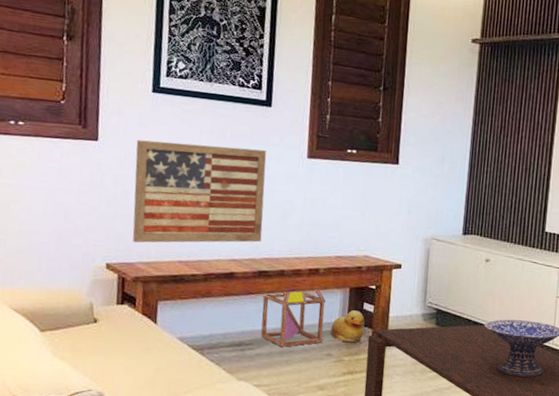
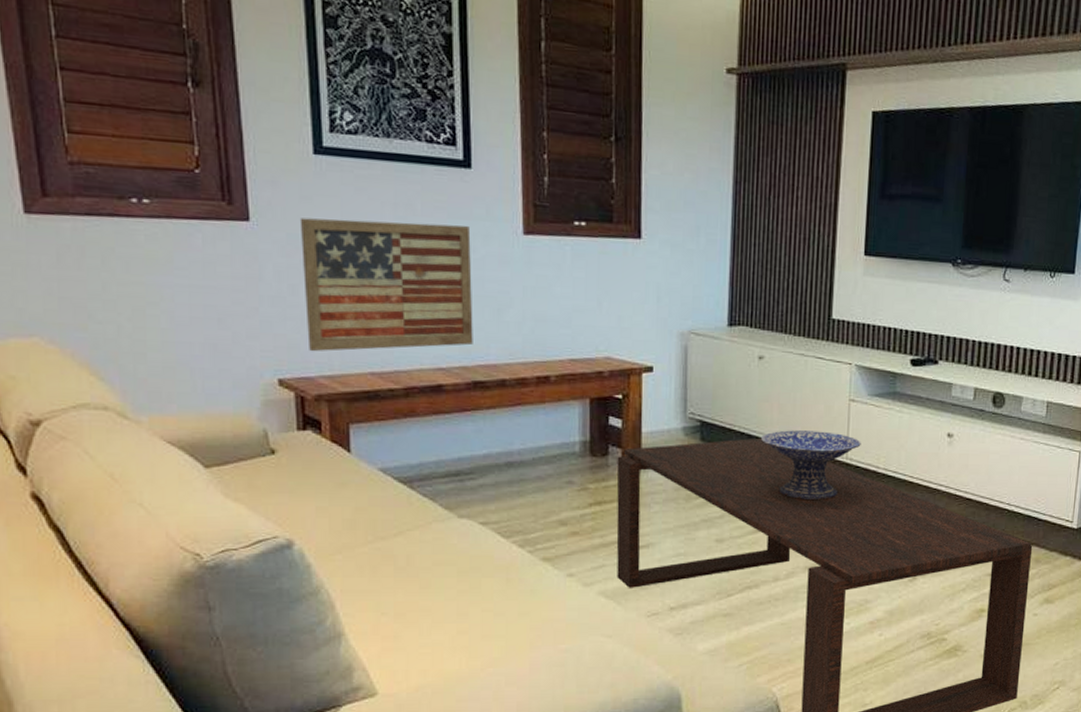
geometric solid: present [261,258,326,347] -> none [480,363,561,475]
rubber duck: present [330,310,365,343] -> none [569,426,611,467]

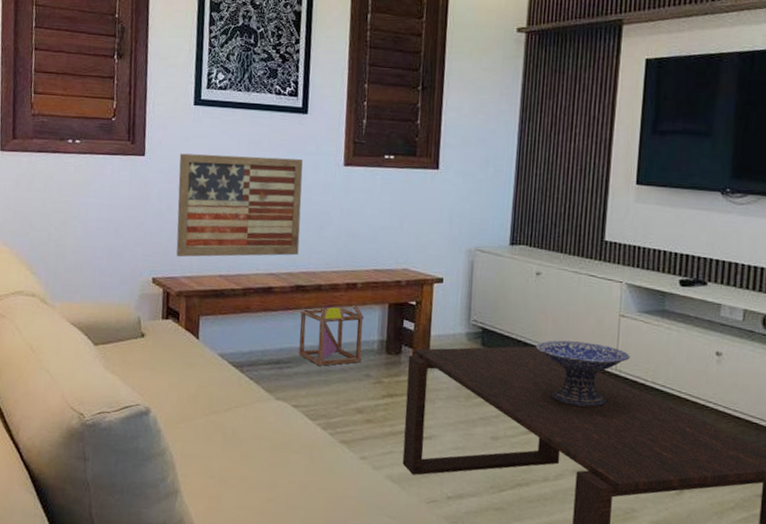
geometric solid: none [480,363,561,475] -> present [299,271,364,366]

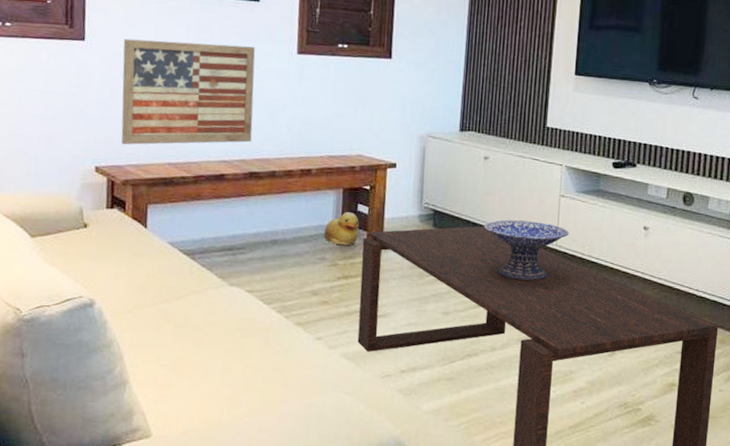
geometric solid: present [299,271,364,366] -> none [252,158,319,251]
rubber duck: none [368,328,405,364] -> present [323,212,359,246]

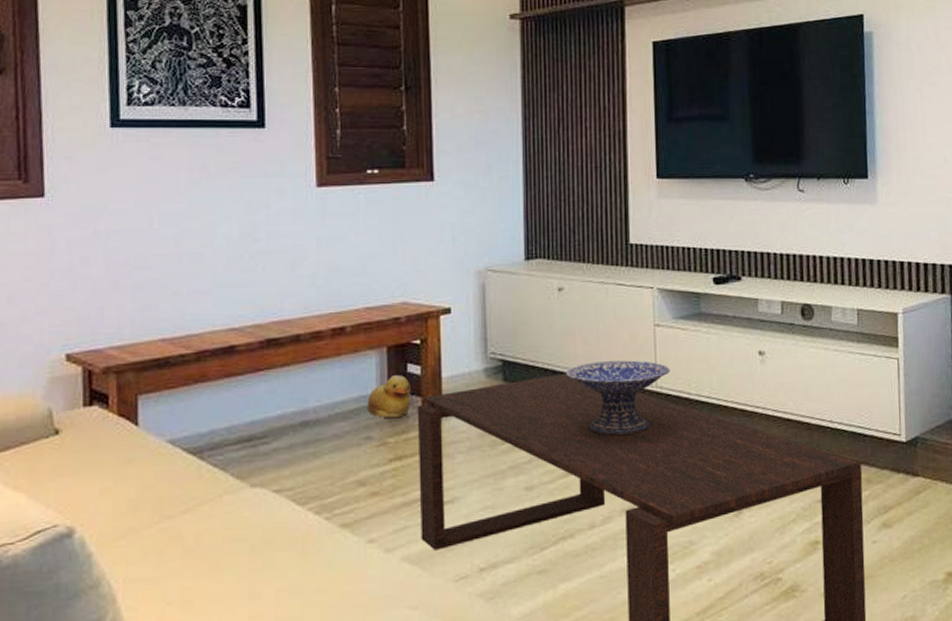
wall art: present [121,38,256,145] -> none [94,184,267,323]

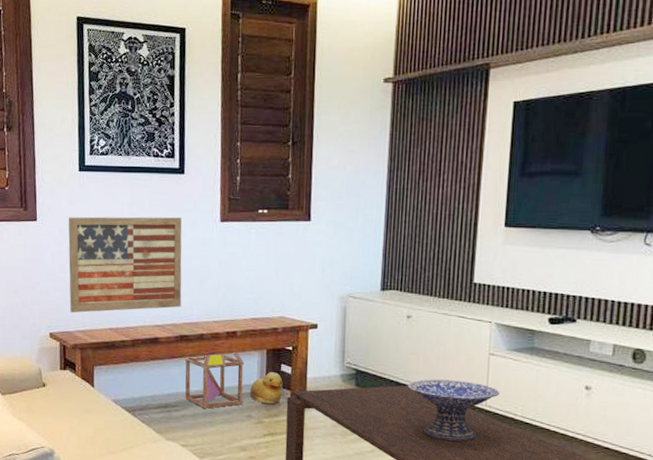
wall art: none [94,184,267,323] -> present [68,216,182,313]
geometric solid: none [274,316,359,435] -> present [184,321,244,409]

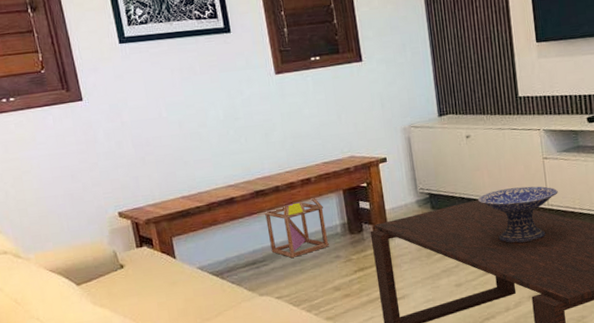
wall art: present [68,216,182,313] -> none [116,76,251,189]
rubber duck: present [249,372,283,405] -> none [333,210,365,242]

